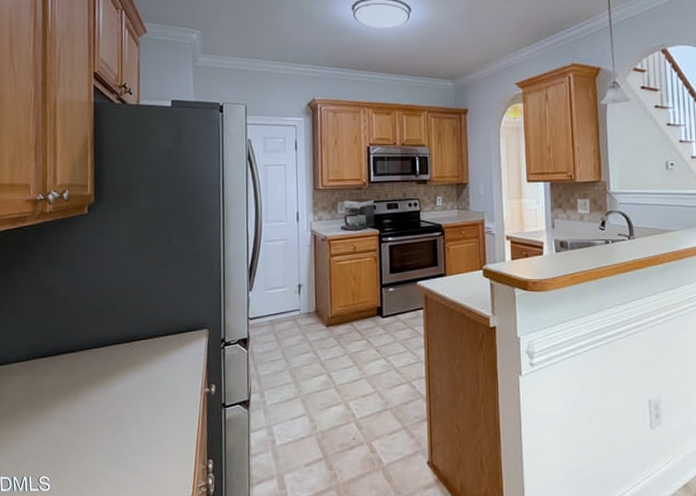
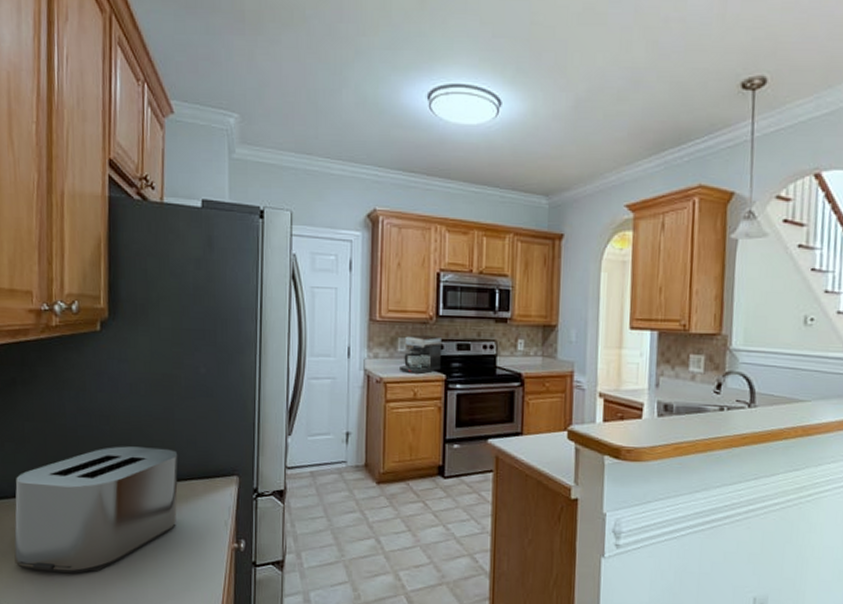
toaster: none [13,310,156,427] -> present [14,446,179,574]

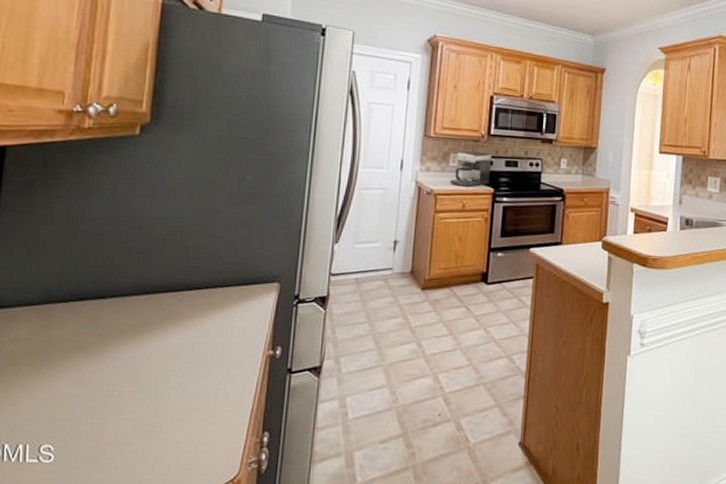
toaster: present [14,446,179,574] -> none [12,252,216,387]

